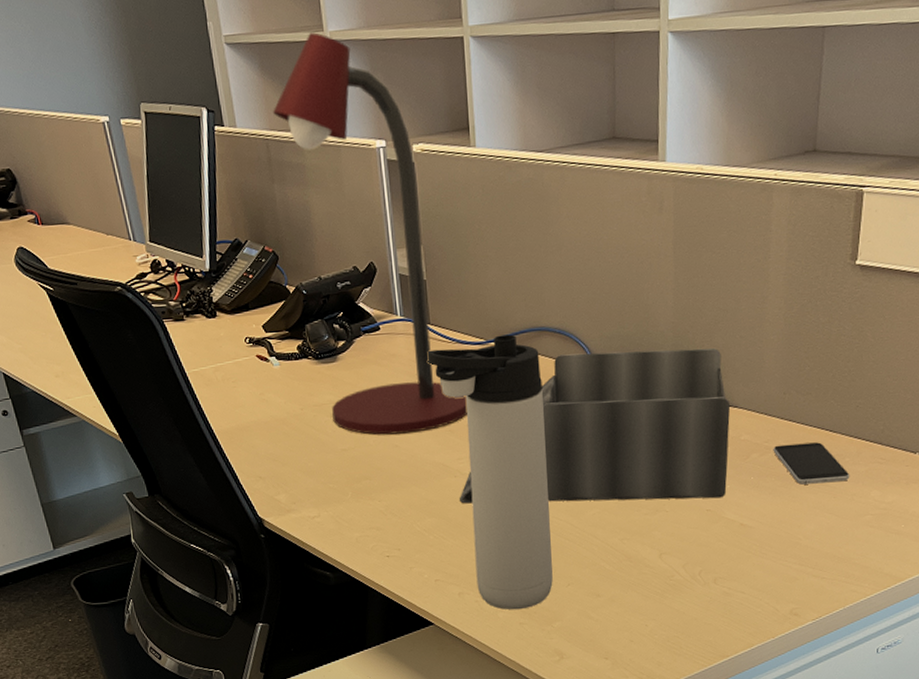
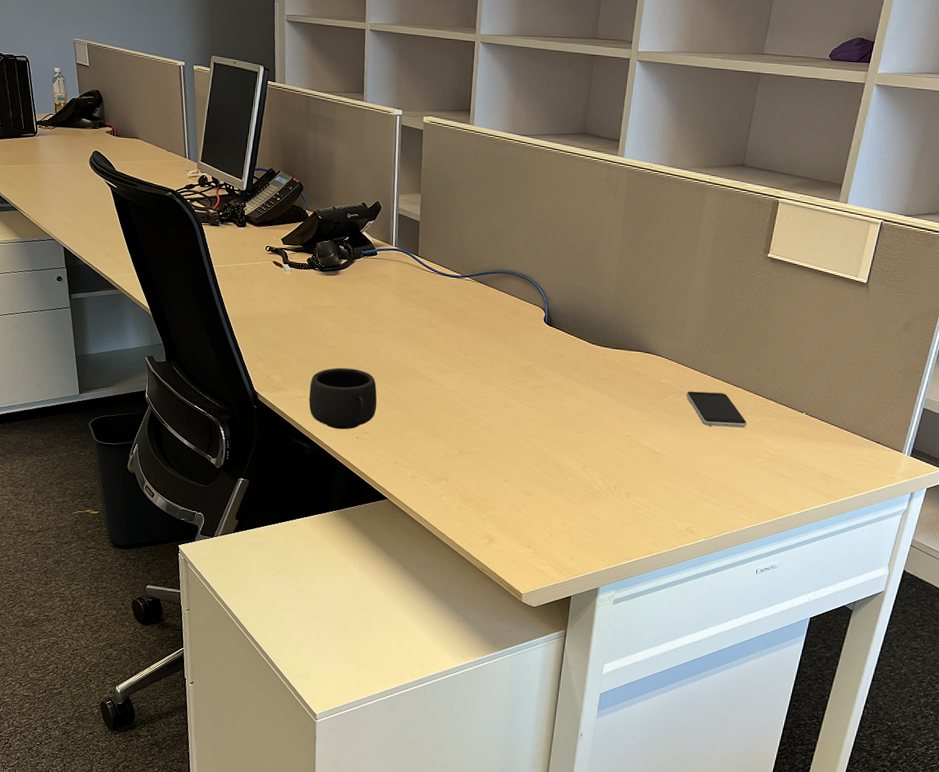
desk lamp: present [273,32,467,435] -> none [316,22,440,340]
mug: none [323,474,407,550] -> present [309,367,377,430]
thermos bottle: present [427,334,553,610] -> none [412,272,504,497]
desk organizer: present [459,348,731,504] -> none [422,295,655,427]

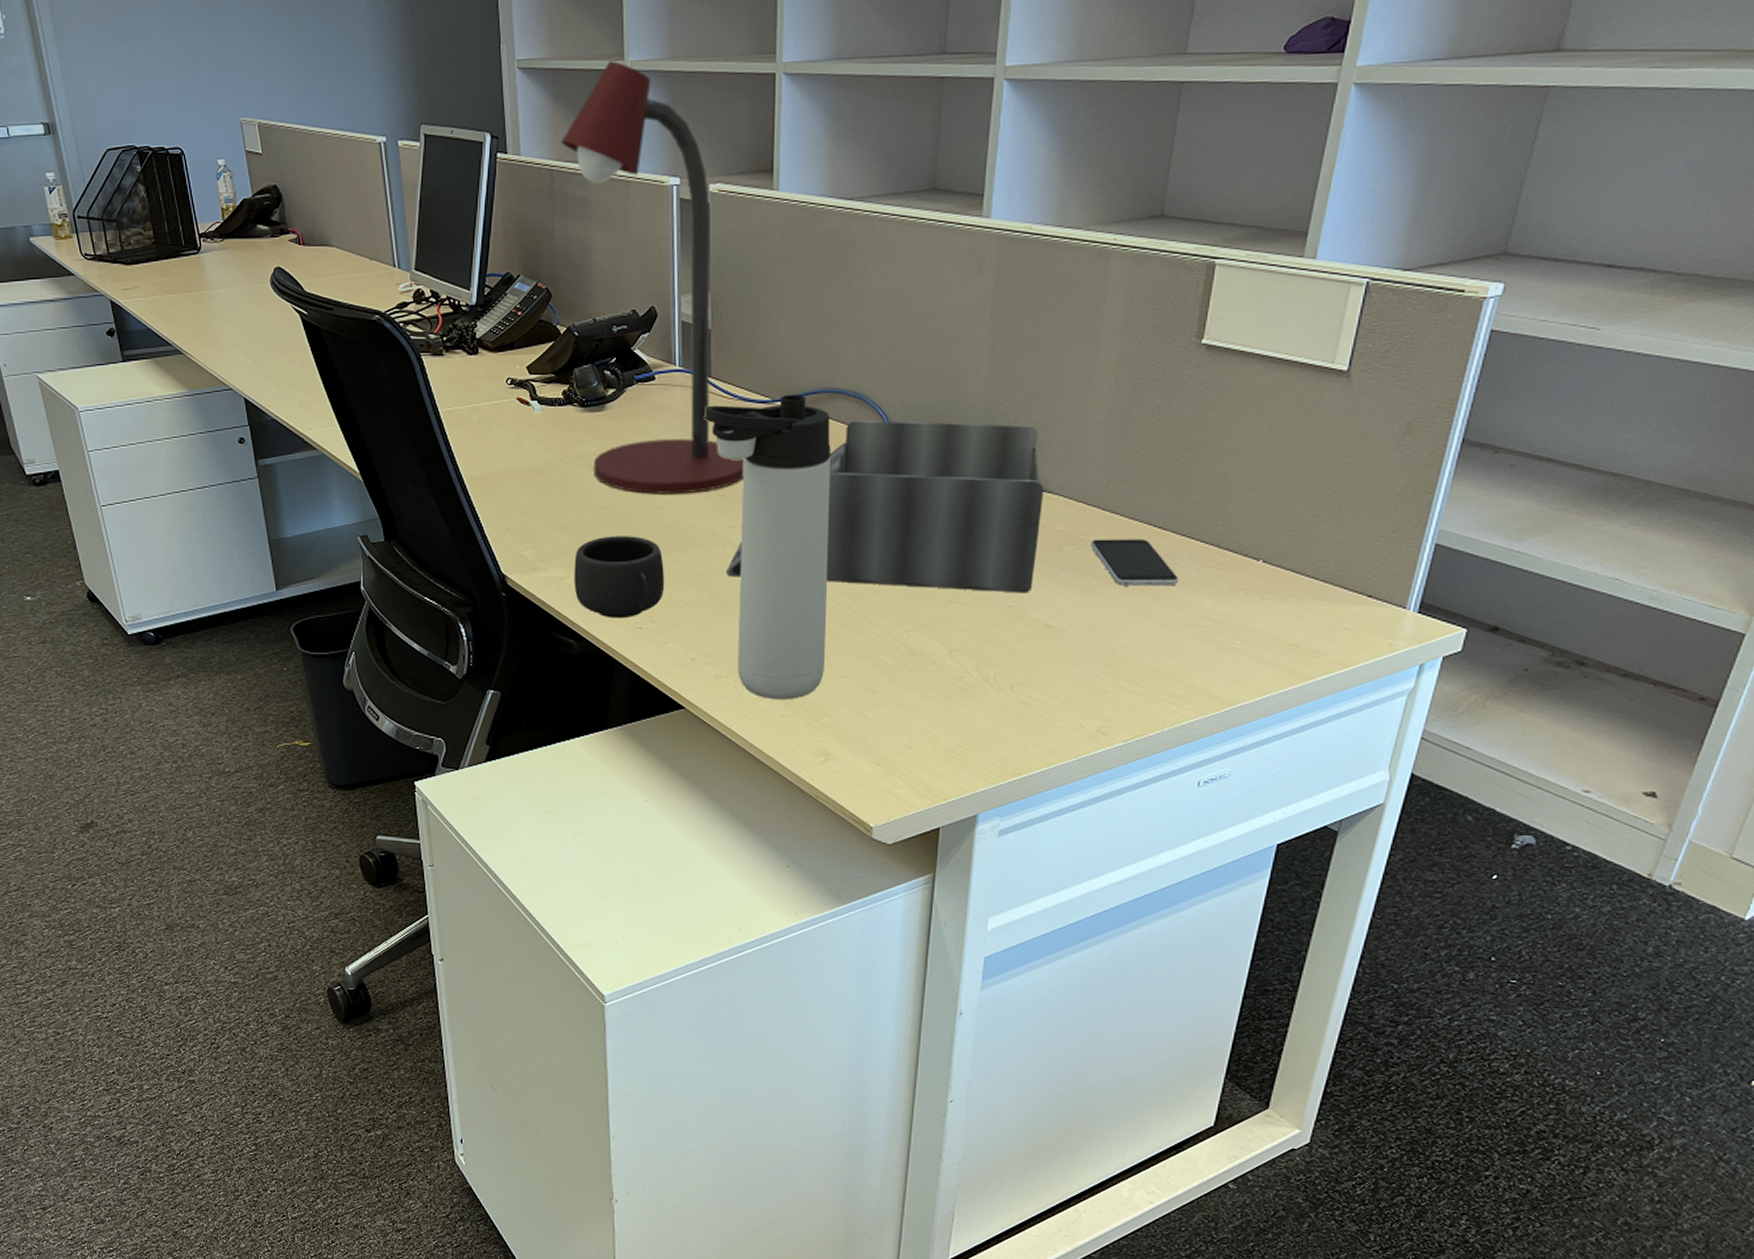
desk lamp: none [316,22,440,340] -> present [561,61,744,494]
thermos bottle: none [412,272,504,497] -> present [705,394,831,700]
desk organizer: none [422,295,655,427] -> present [725,420,1045,594]

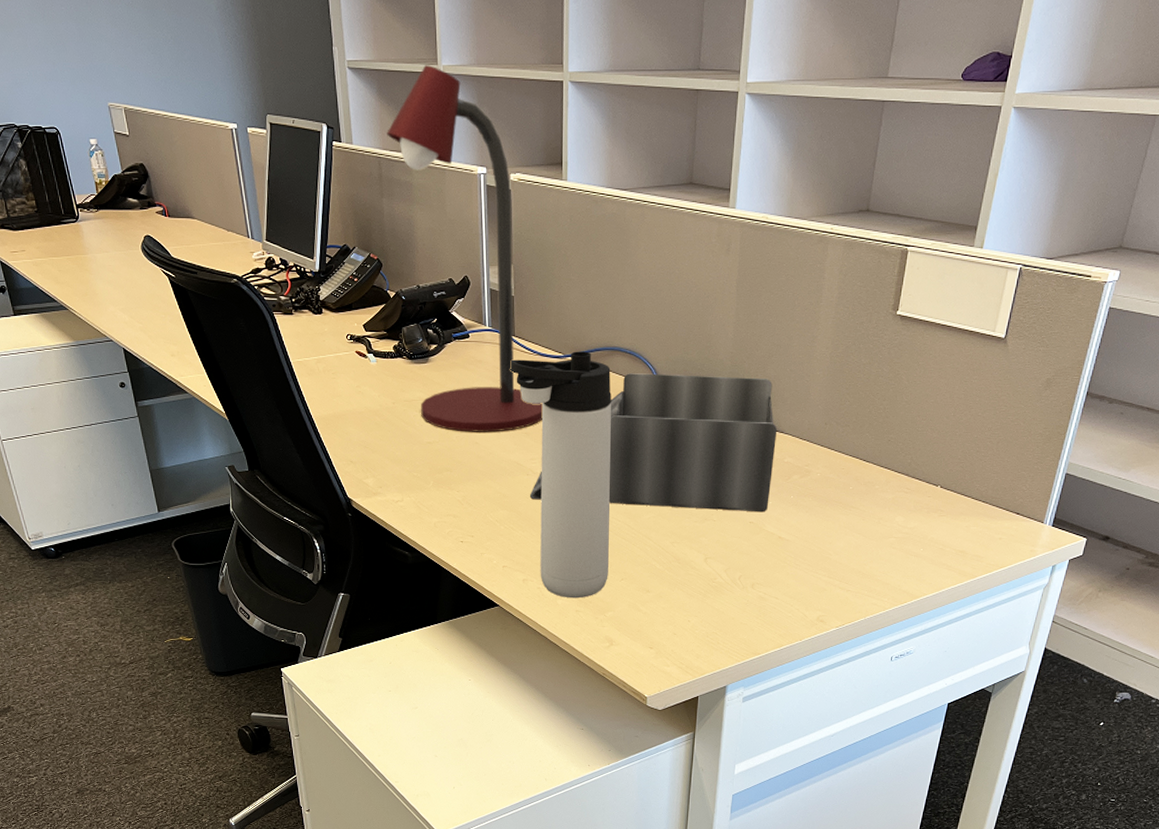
mug: present [574,536,665,619] -> none [407,466,481,534]
smartphone: present [1090,539,1179,586] -> none [812,469,879,506]

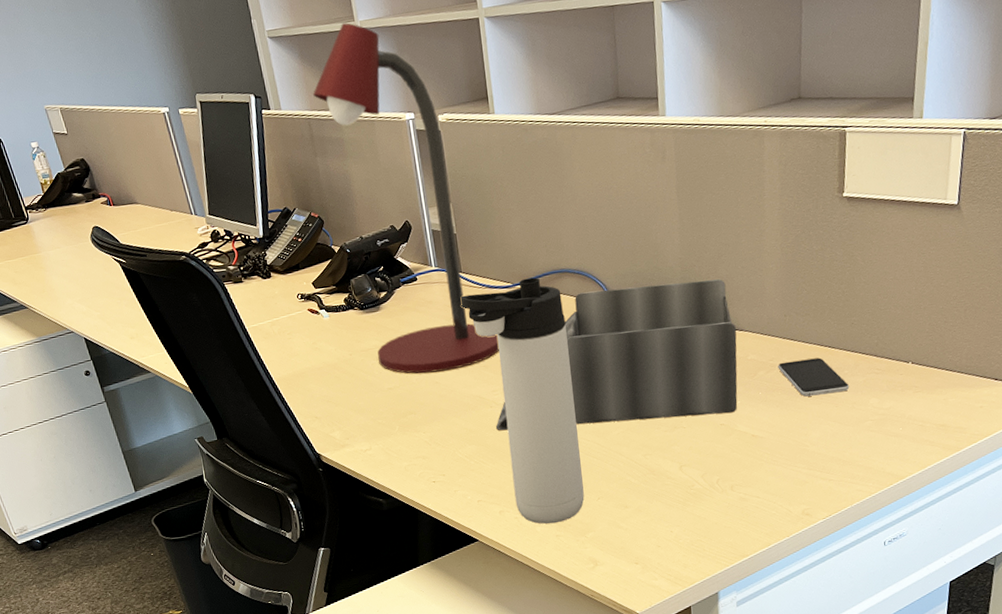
smartphone: none [812,469,879,506] -> present [778,357,850,397]

